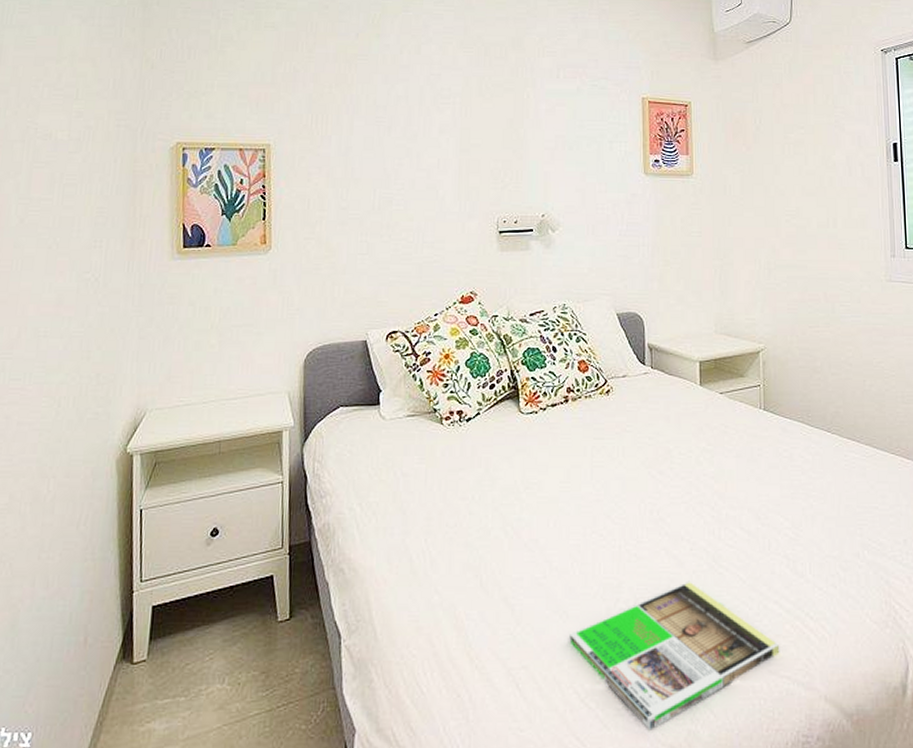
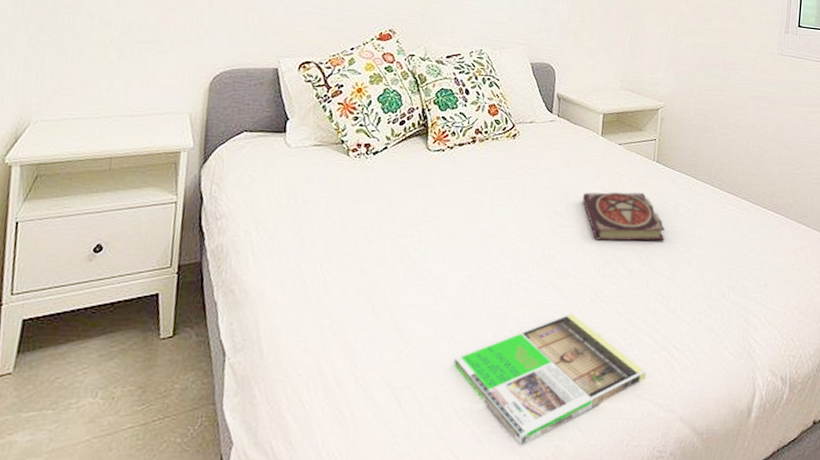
book: none [687,445,783,500] -> present [582,191,666,241]

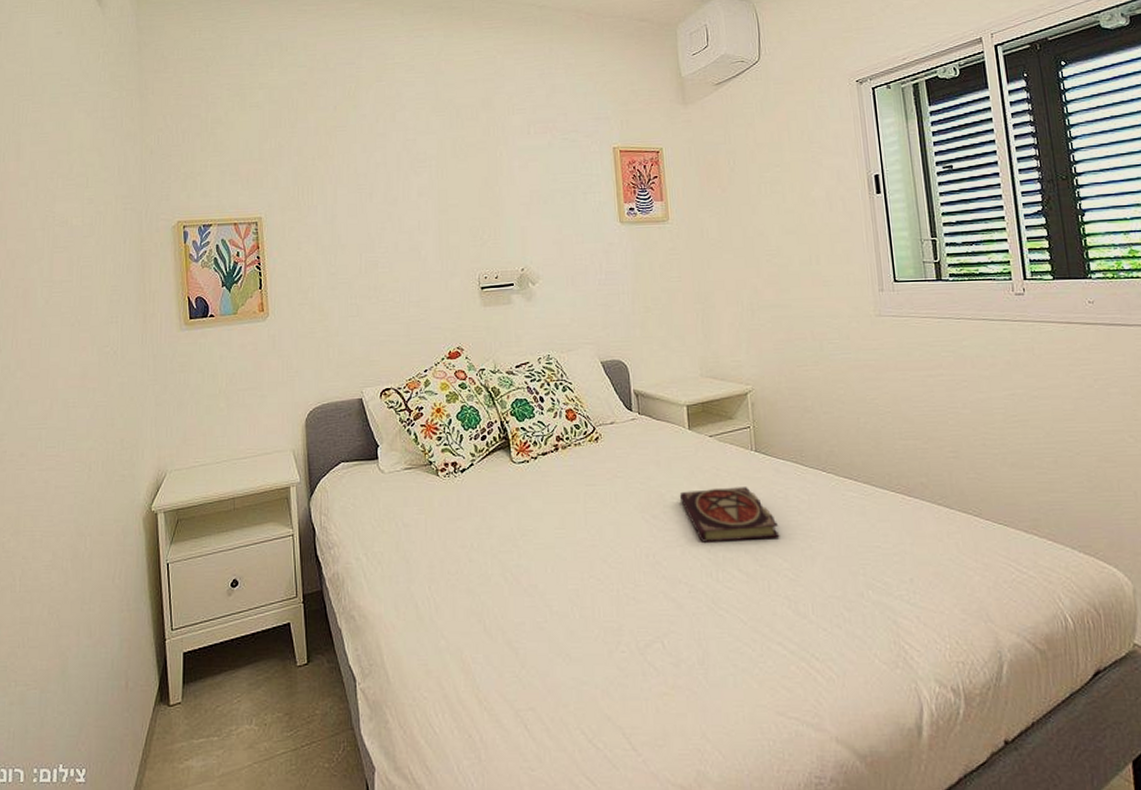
magazine: present [453,312,647,446] -> none [573,623,787,771]

